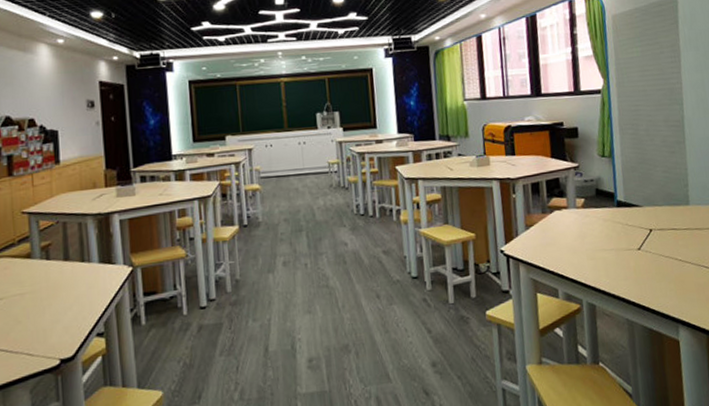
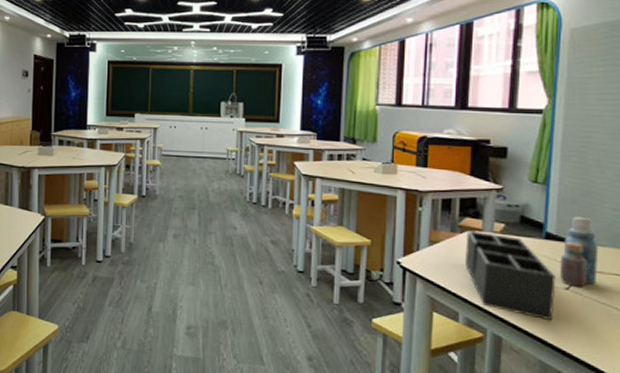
desk organizer: none [555,209,632,281] -> present [465,230,556,321]
bottle: none [630,182,660,246] -> present [560,216,599,287]

